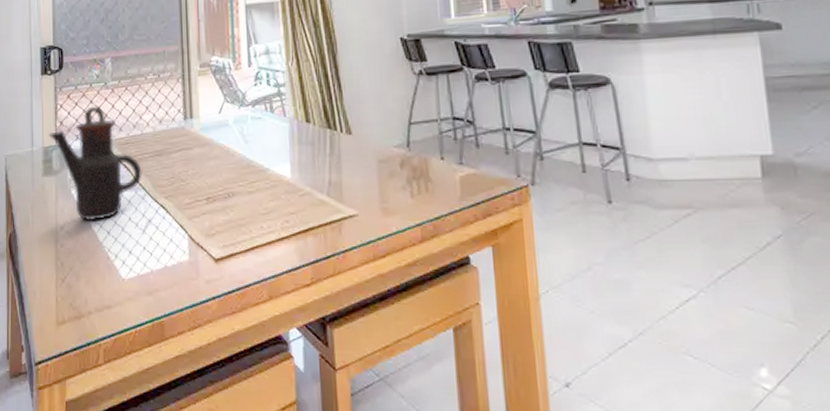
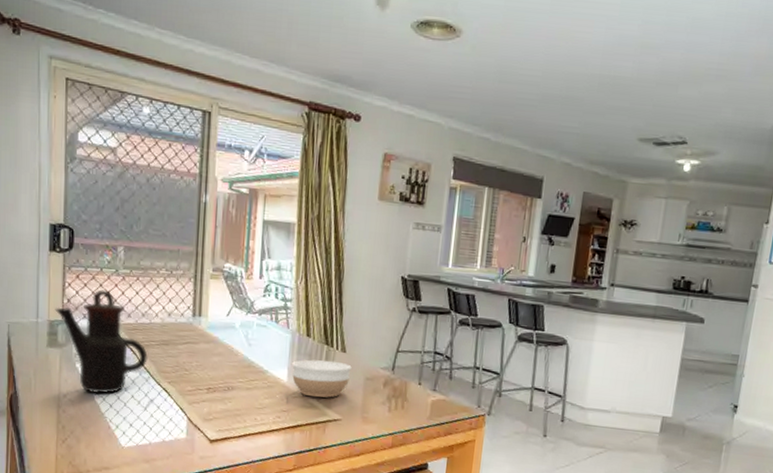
bowl: none [294,146,361,192] -> present [292,359,352,398]

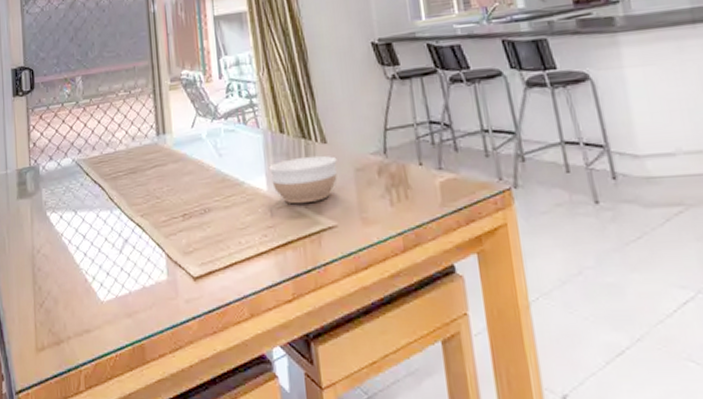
teapot: present [55,289,148,394] -> none [22,125,117,243]

